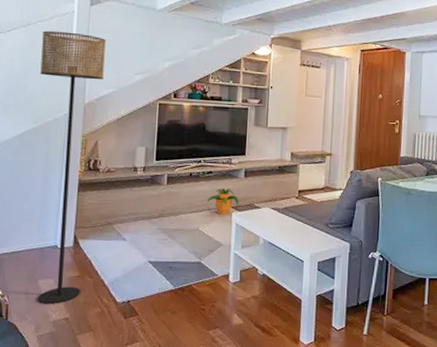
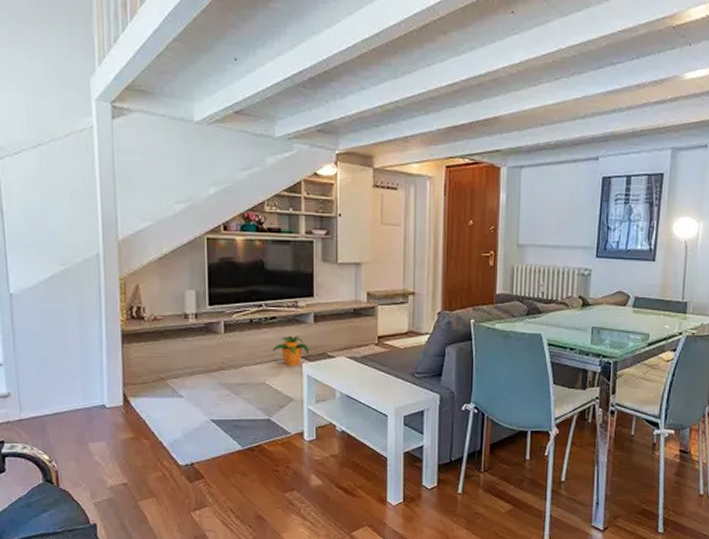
floor lamp: present [37,30,106,304] -> none [58,151,137,469]

